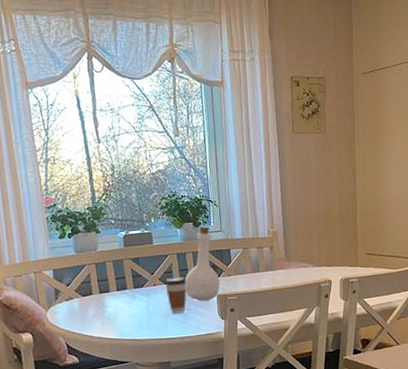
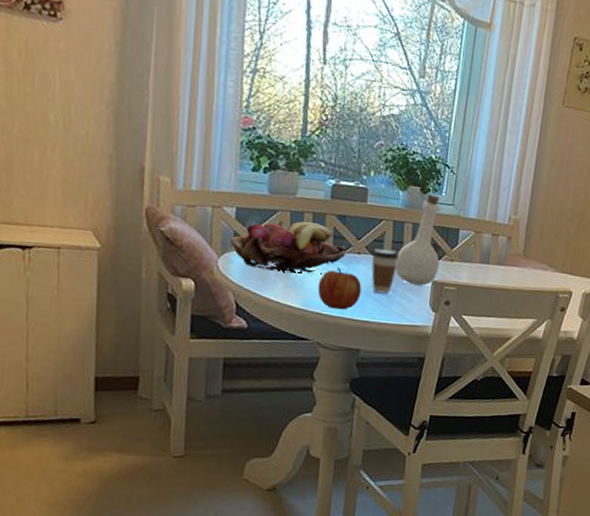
fruit basket: none [52,268,145,314] -> present [230,221,347,274]
apple: none [127,300,163,334] -> present [317,268,362,310]

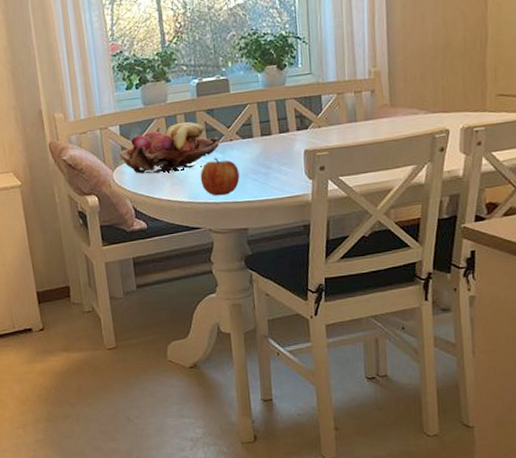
coffee cup: present [371,248,399,294] -> none [243,129,269,173]
bottle: present [395,194,440,286] -> none [266,68,309,158]

